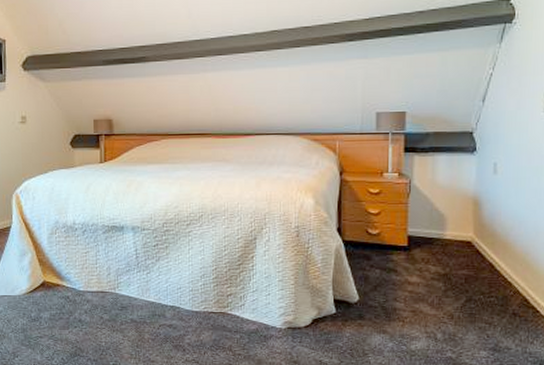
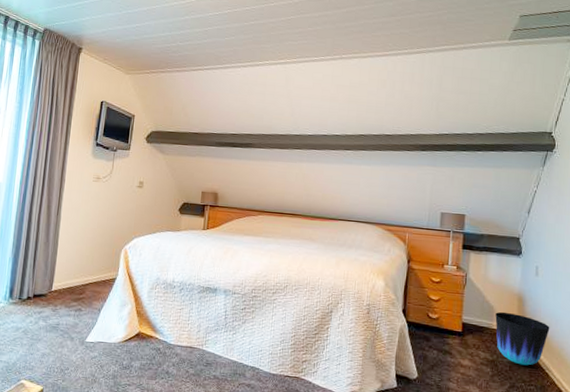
vase: none [446,219,512,276] -> present [495,311,550,366]

